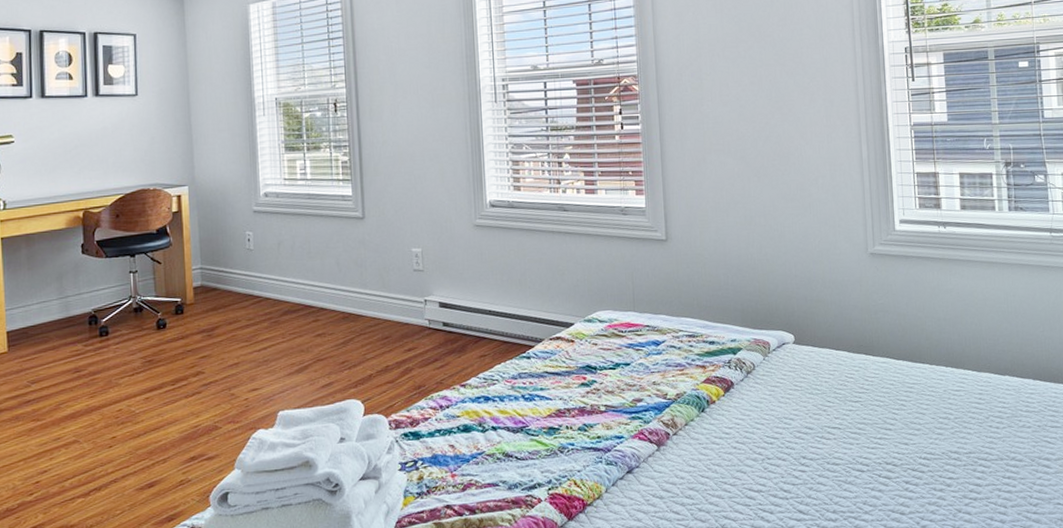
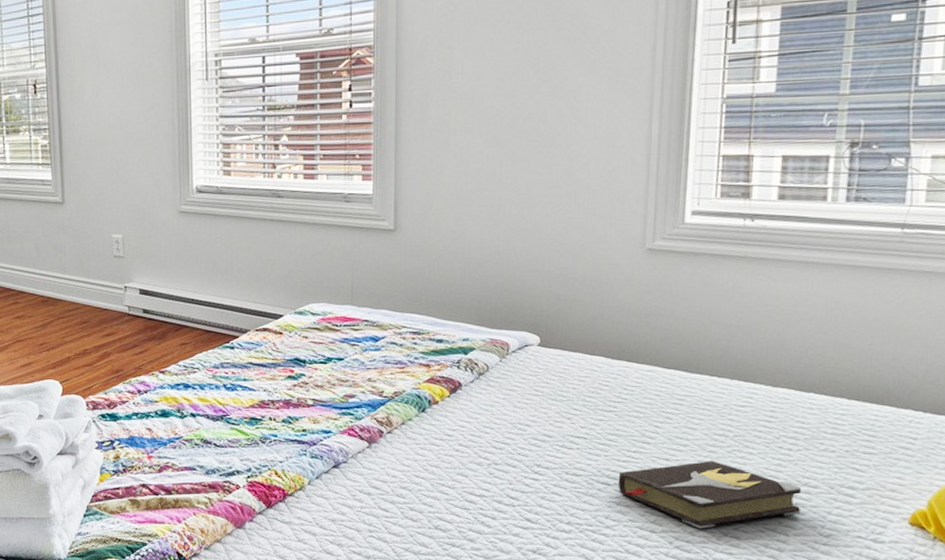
hardback book: none [869,442,1013,508] -> present [618,461,802,529]

